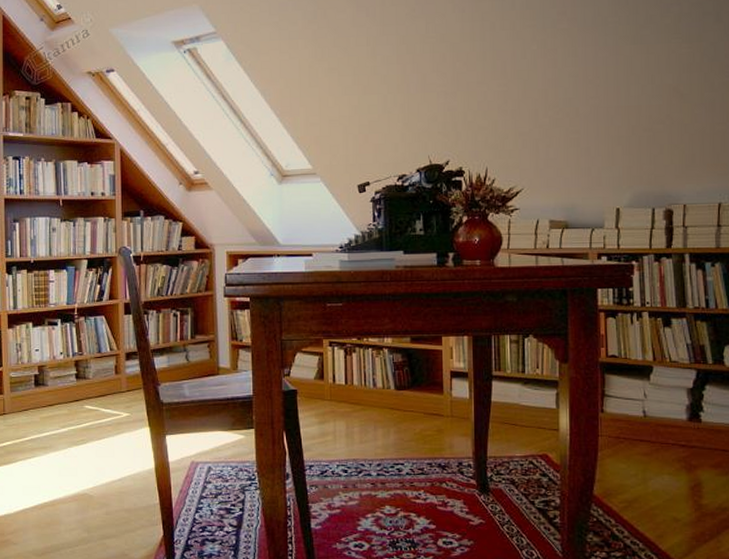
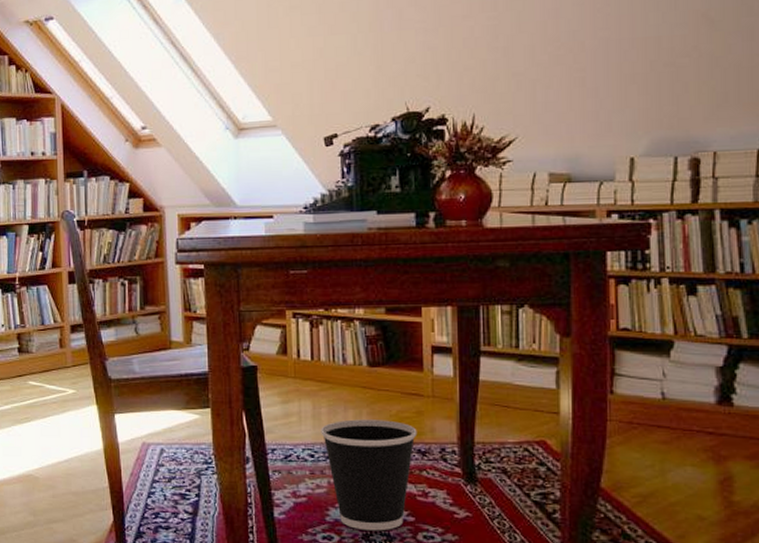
wastebasket: none [353,438,438,538] -> present [321,419,417,531]

